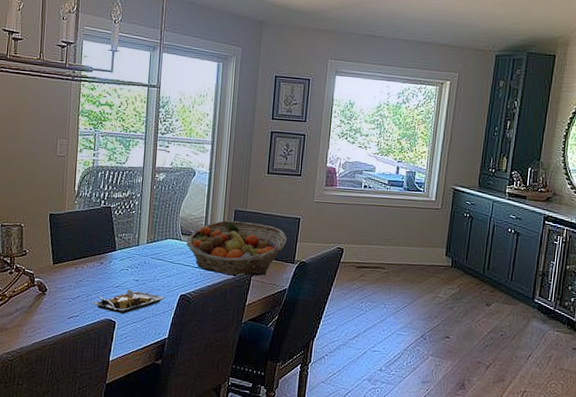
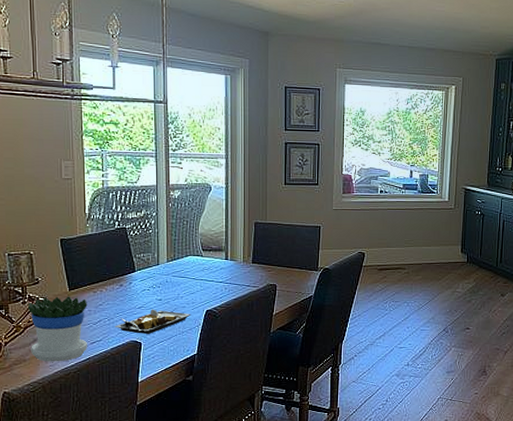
flowerpot: none [13,269,69,334] -> present [28,296,88,362]
fruit basket: present [186,220,287,277] -> none [207,233,309,287]

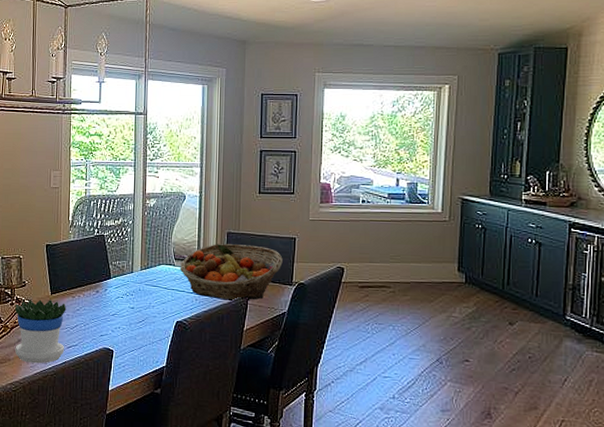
plate: present [115,309,191,334] -> none [90,317,162,342]
fruit basket: none [207,233,309,287] -> present [179,243,283,301]

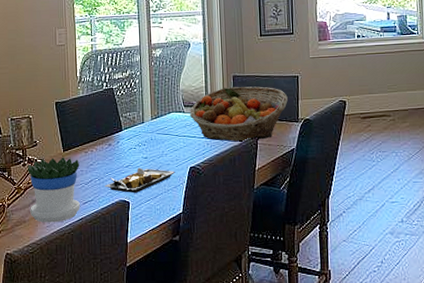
plate: none [90,317,162,342] -> present [105,167,176,193]

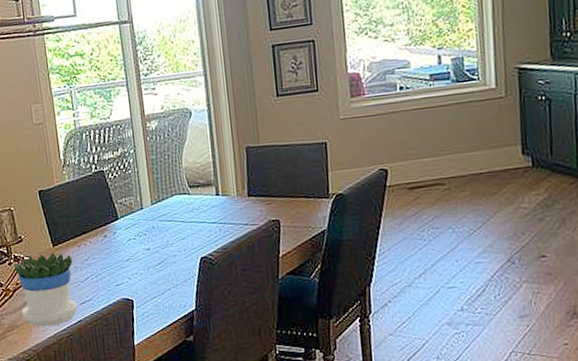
plate: present [105,167,176,193] -> none [103,260,184,290]
fruit basket: present [189,86,288,142] -> none [196,158,315,226]

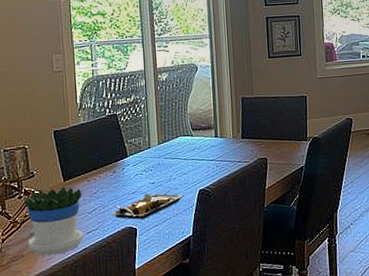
plate: none [103,260,184,290] -> present [110,193,185,220]

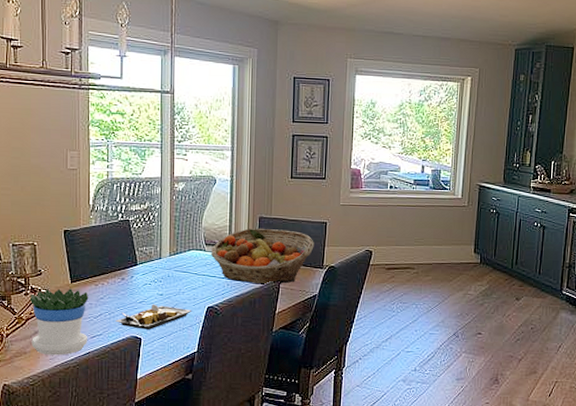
fruit basket: none [197,107,297,163] -> present [210,228,314,285]

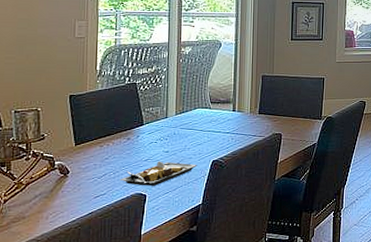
flowerpot: present [30,288,89,356] -> none [31,151,93,218]
fruit basket: present [210,228,314,285] -> none [215,85,313,137]

